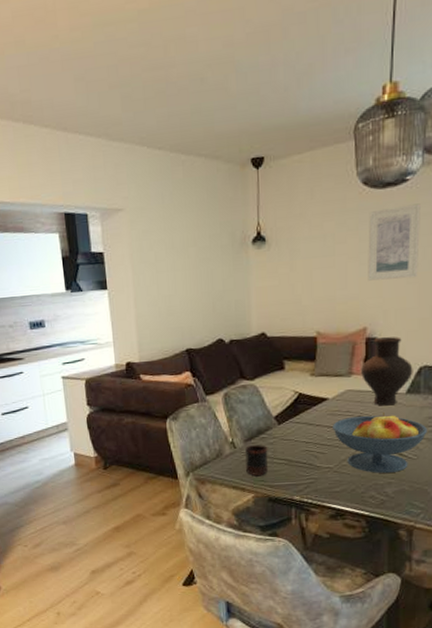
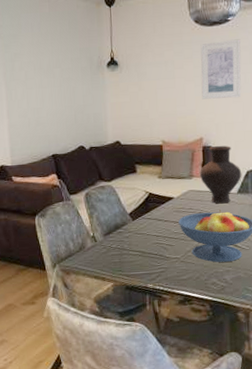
mug: present [245,445,269,477] -> none [105,238,125,267]

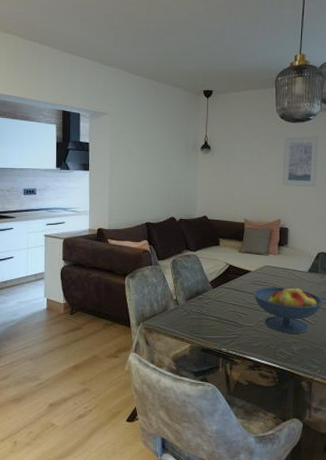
vase: present [200,145,242,204] -> none [276,227,313,280]

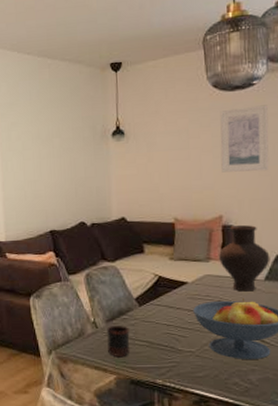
mug: none [186,303,204,330] -> present [107,326,130,358]
vase: none [276,227,313,280] -> present [219,224,270,292]

